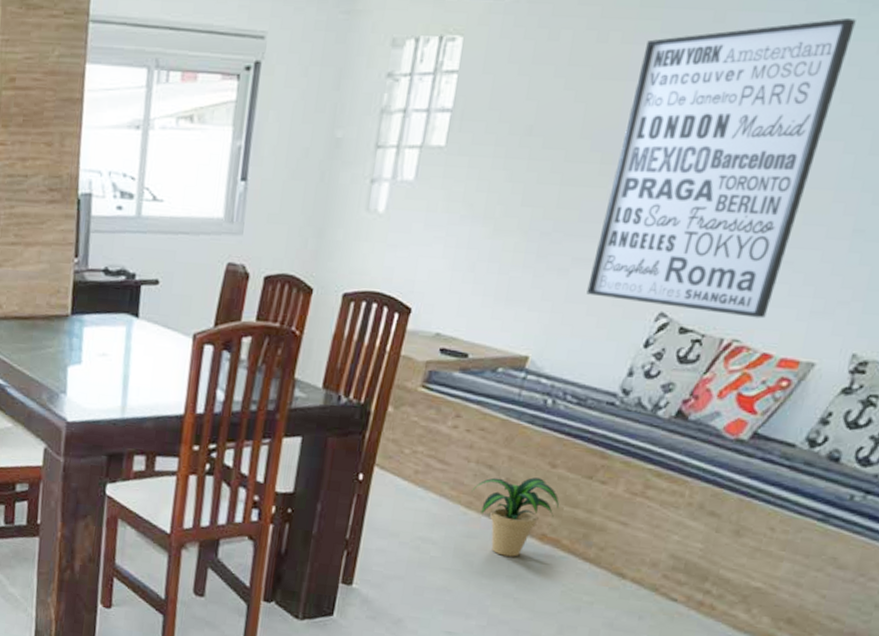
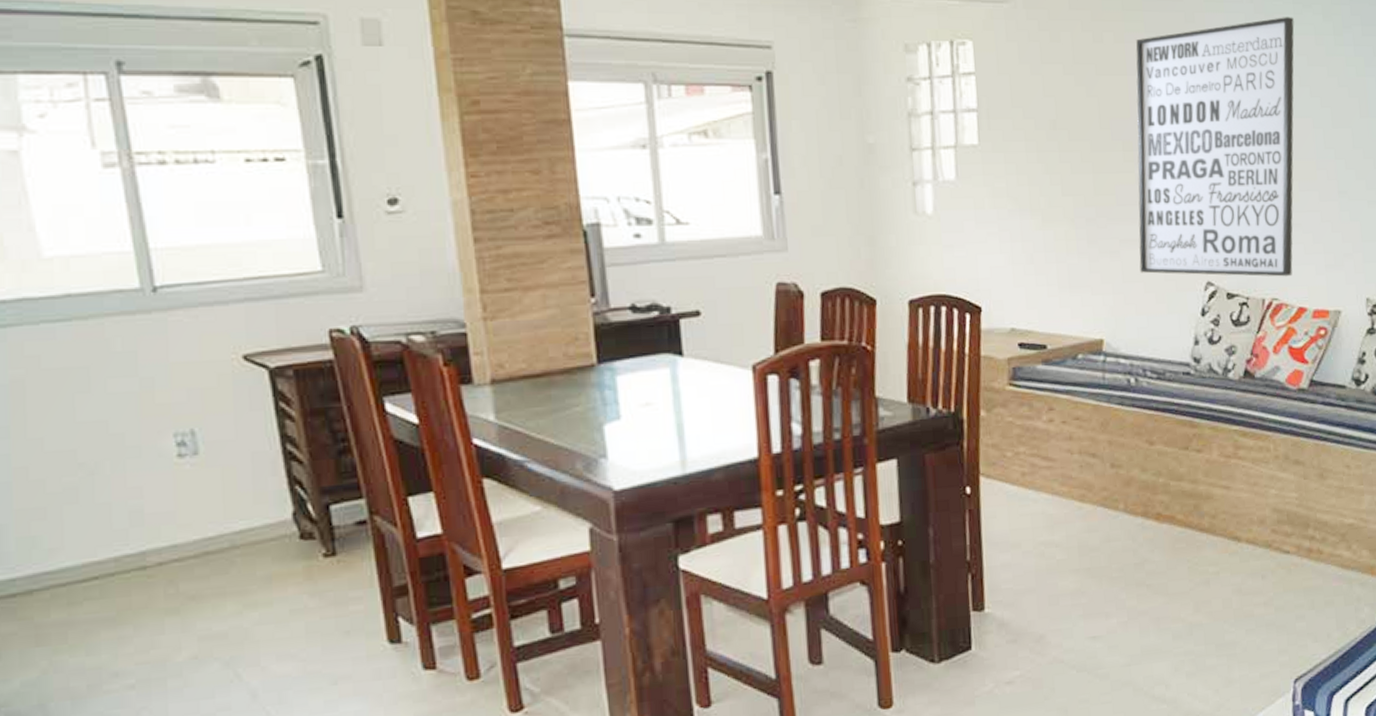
potted plant: present [471,477,560,557] -> none [1081,457,1166,544]

